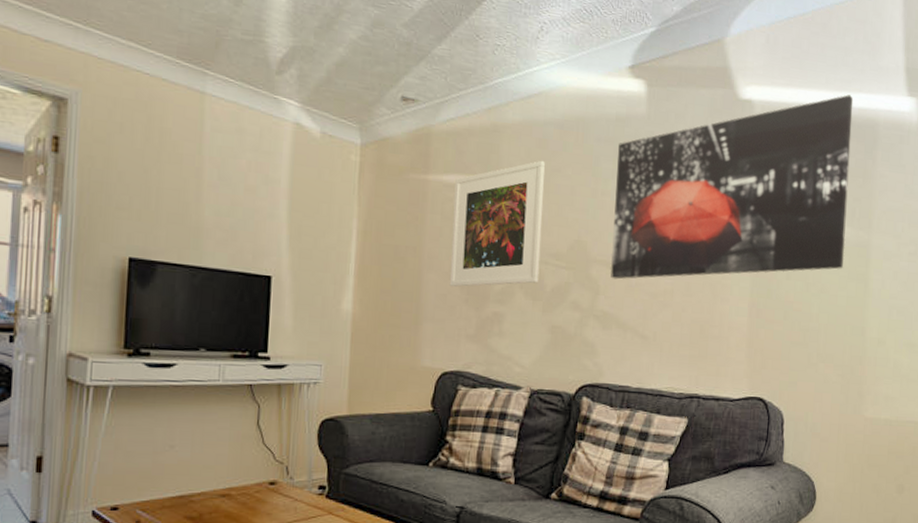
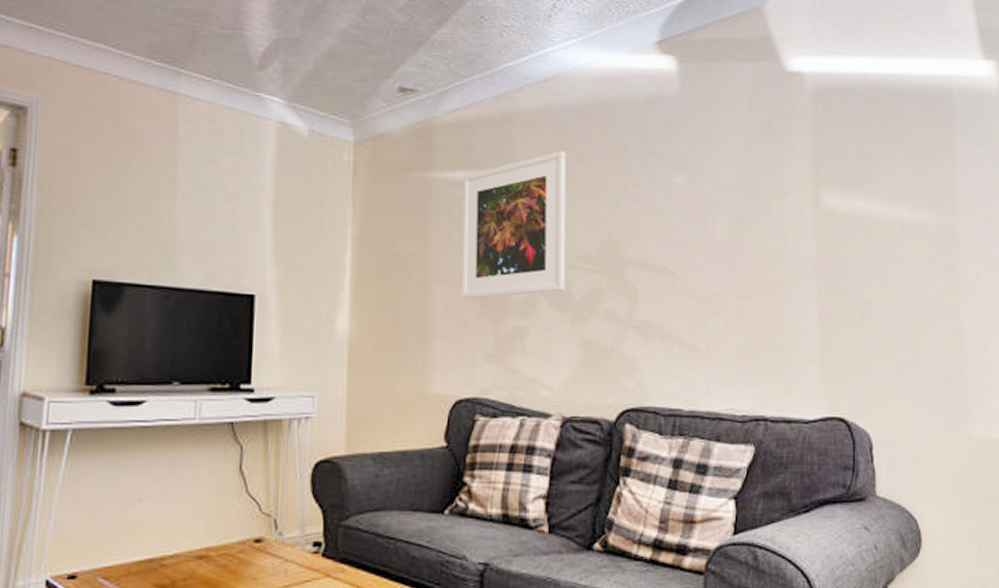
wall art: present [610,94,854,280] -> none [648,61,928,283]

